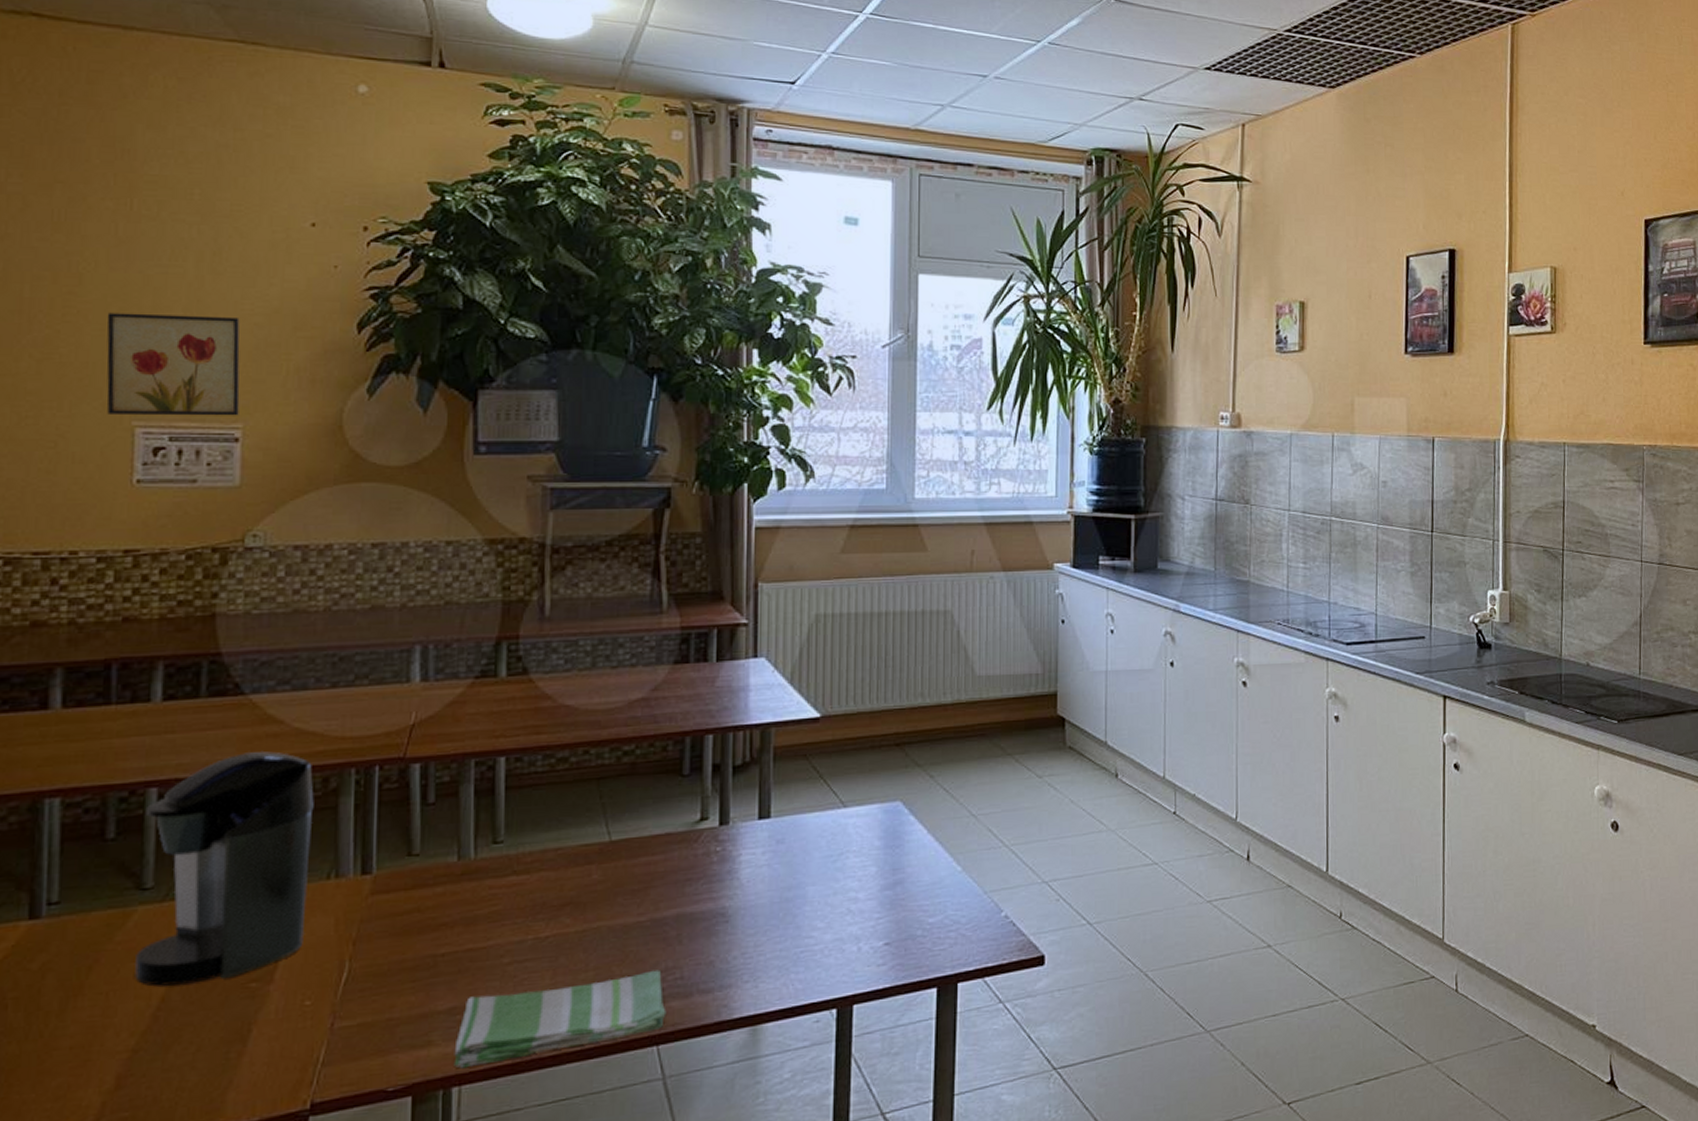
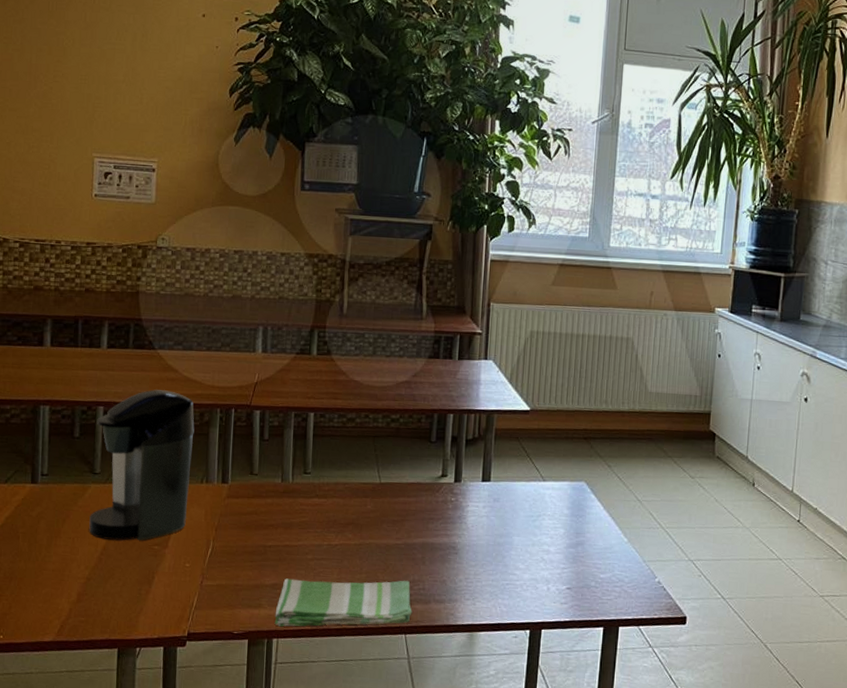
wall art: present [106,313,240,416] -> none [78,76,157,153]

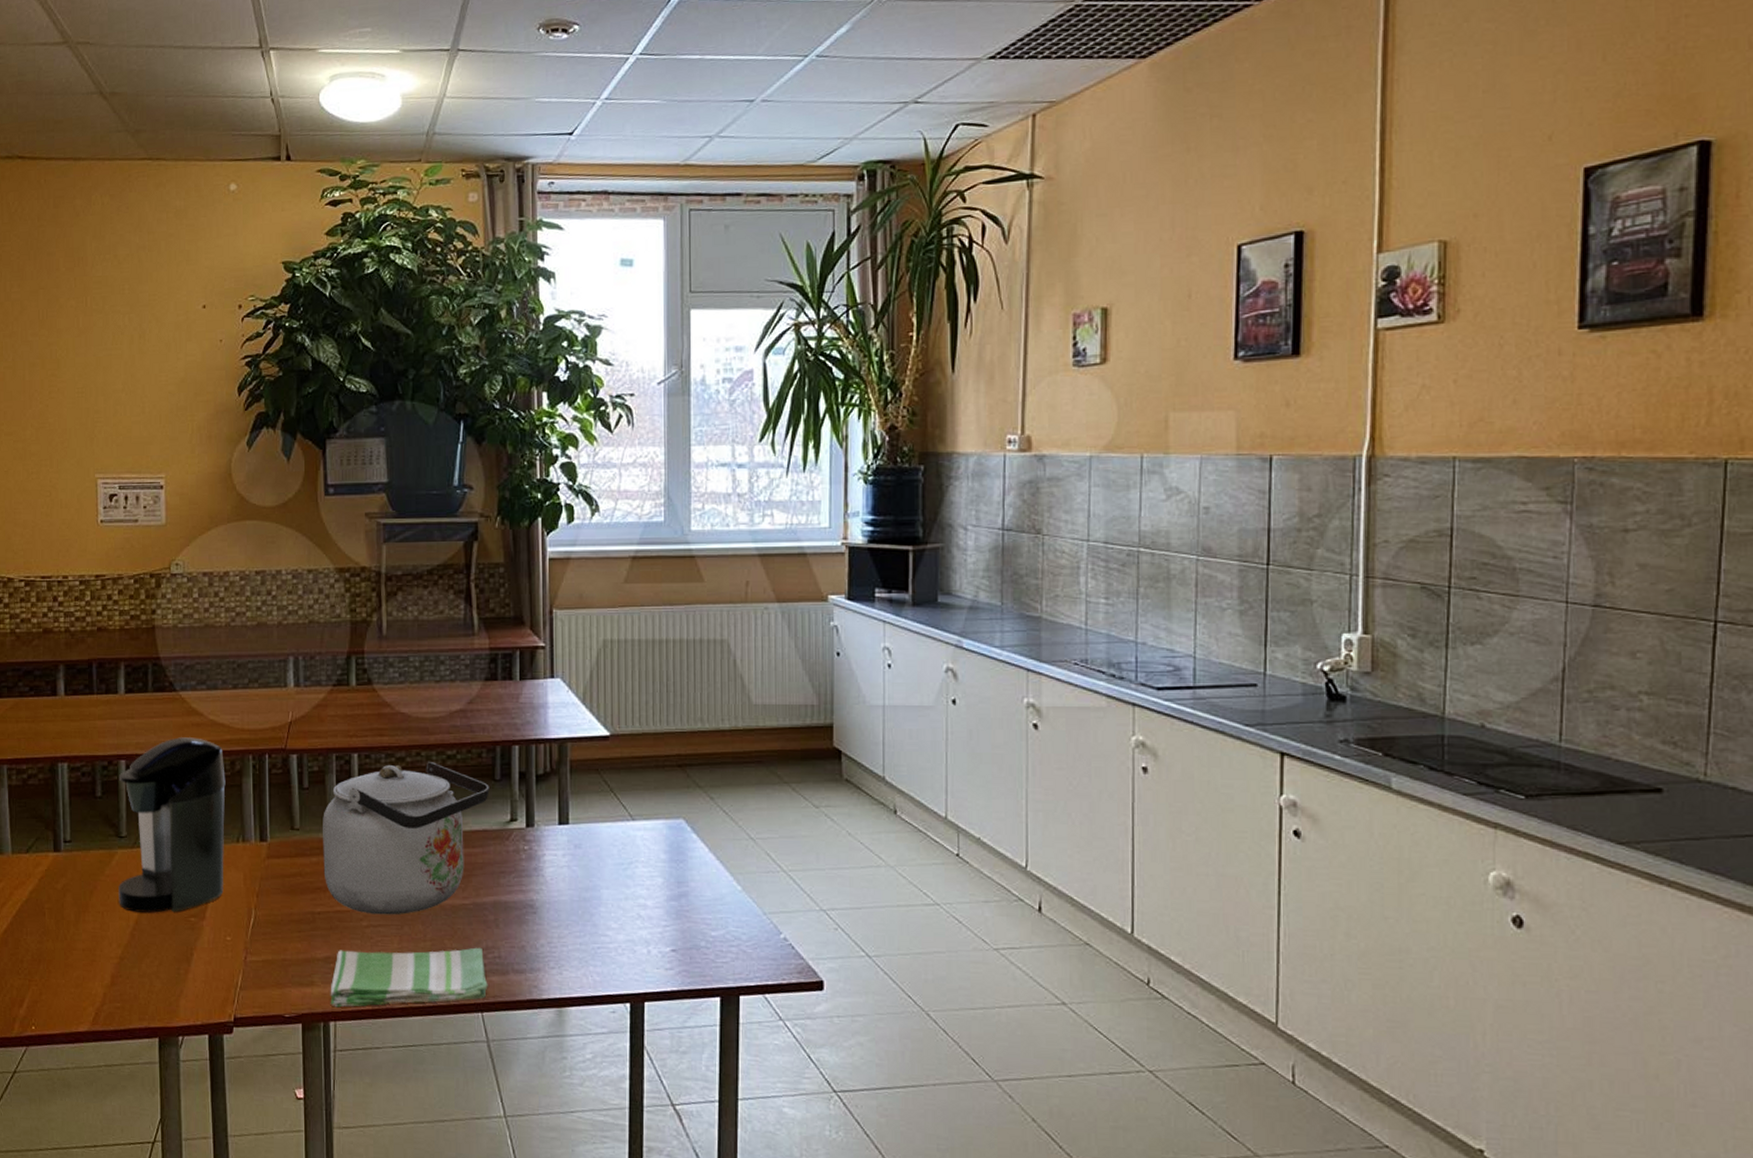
kettle: none [276,423,426,551] -> present [323,762,490,915]

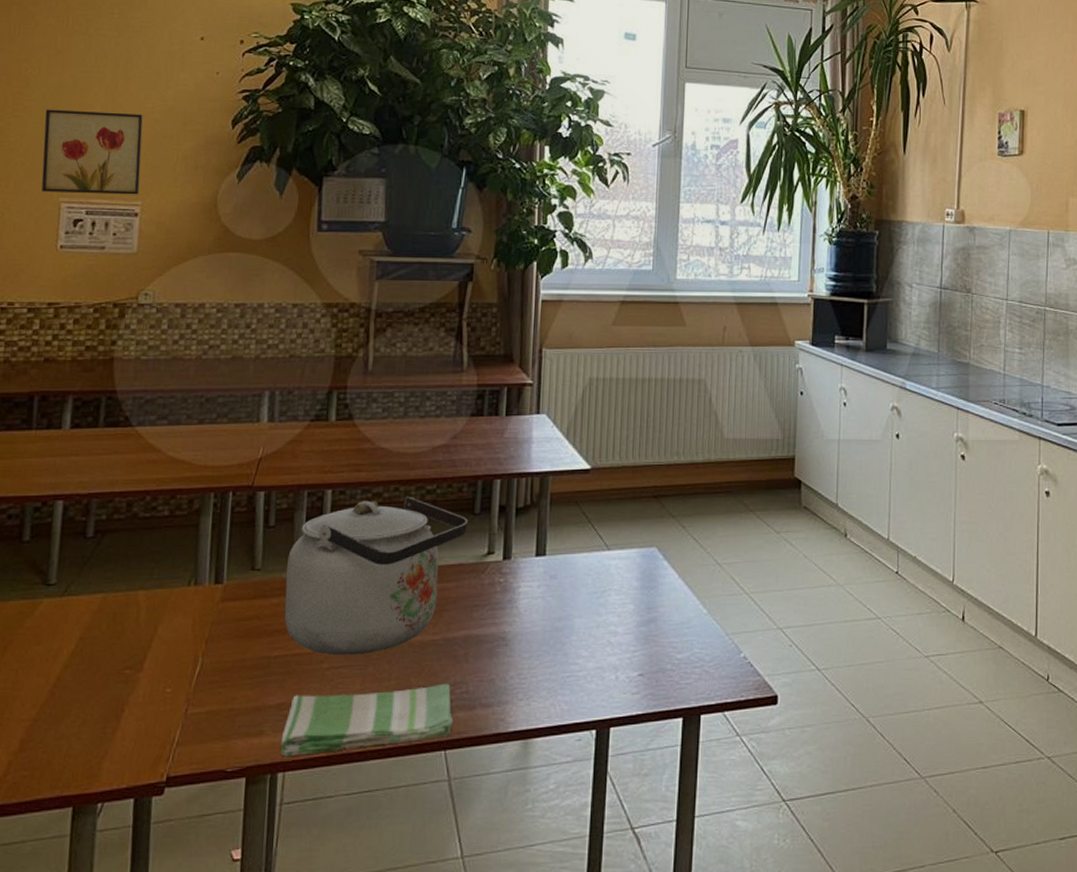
wall art: none [76,387,162,469] -> present [41,109,143,195]
coffee maker: present [118,737,226,913] -> none [38,475,181,667]

